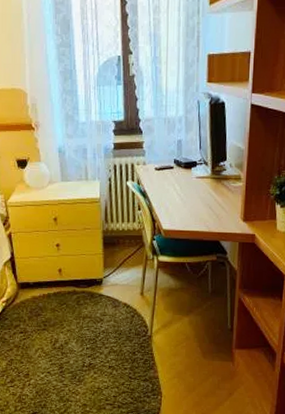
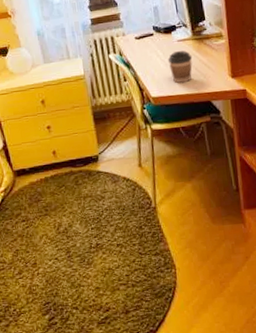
coffee cup: none [184,187,209,220] -> present [167,50,193,84]

